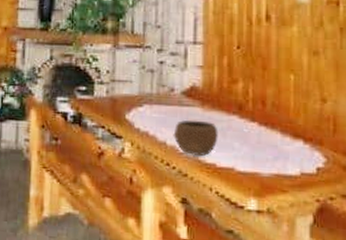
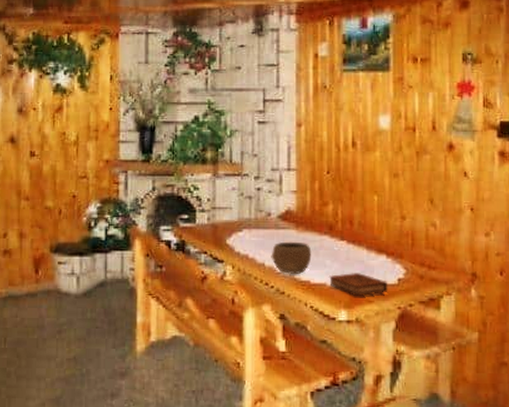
book: none [236,158,305,185] -> present [328,273,388,297]

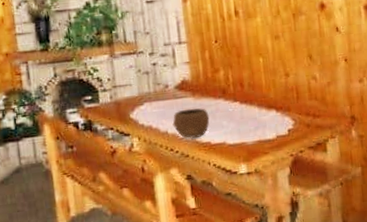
book: present [328,273,388,297] -> none [226,129,281,151]

